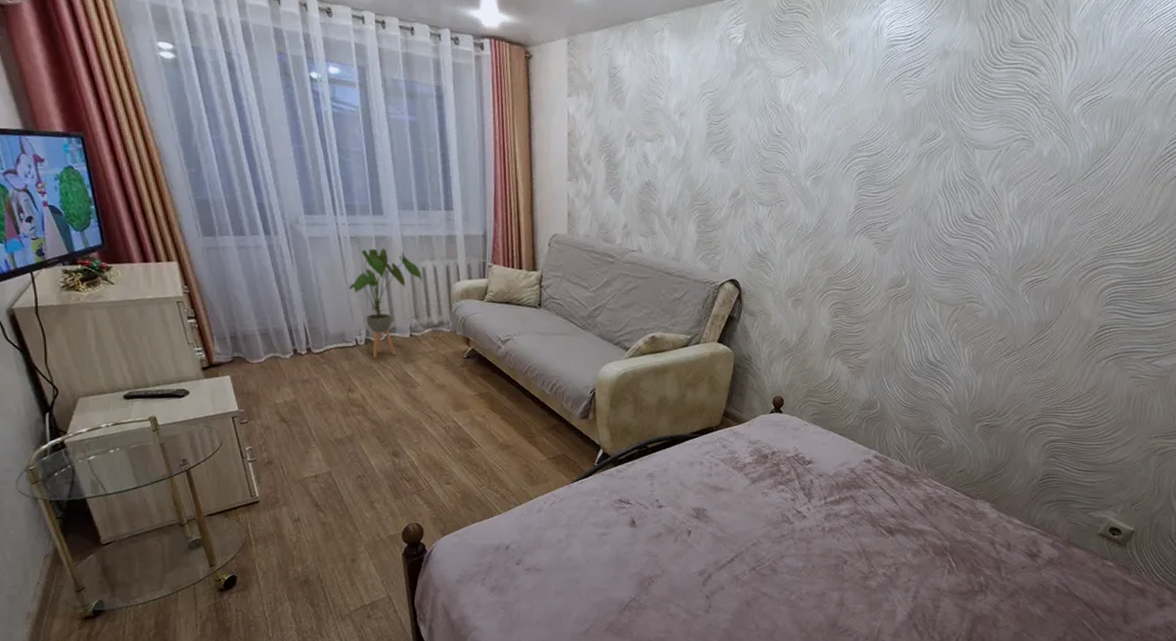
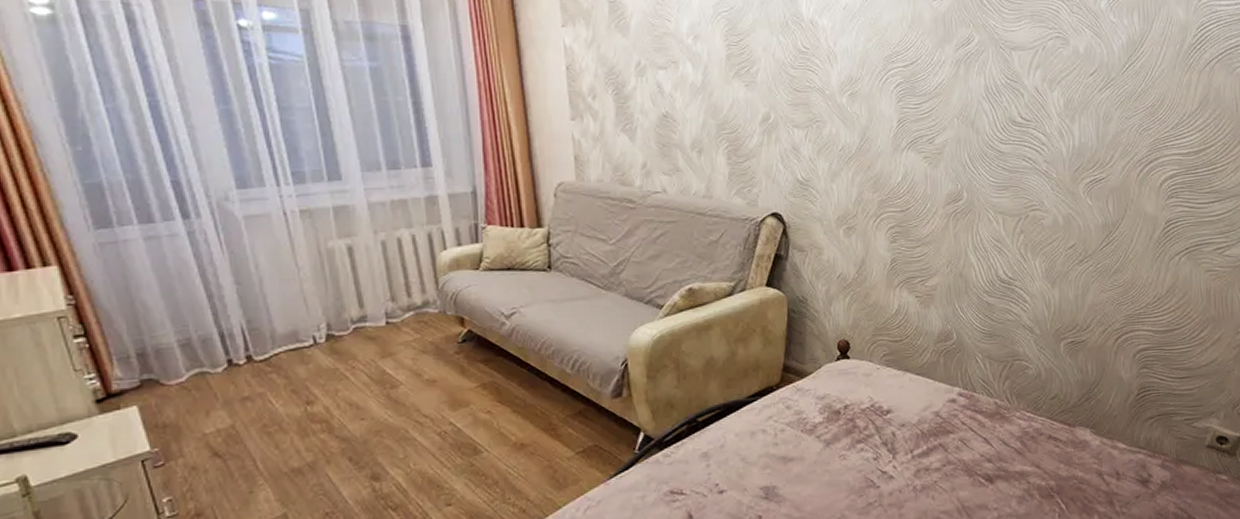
house plant: present [349,247,422,358] -> none [301,219,398,358]

